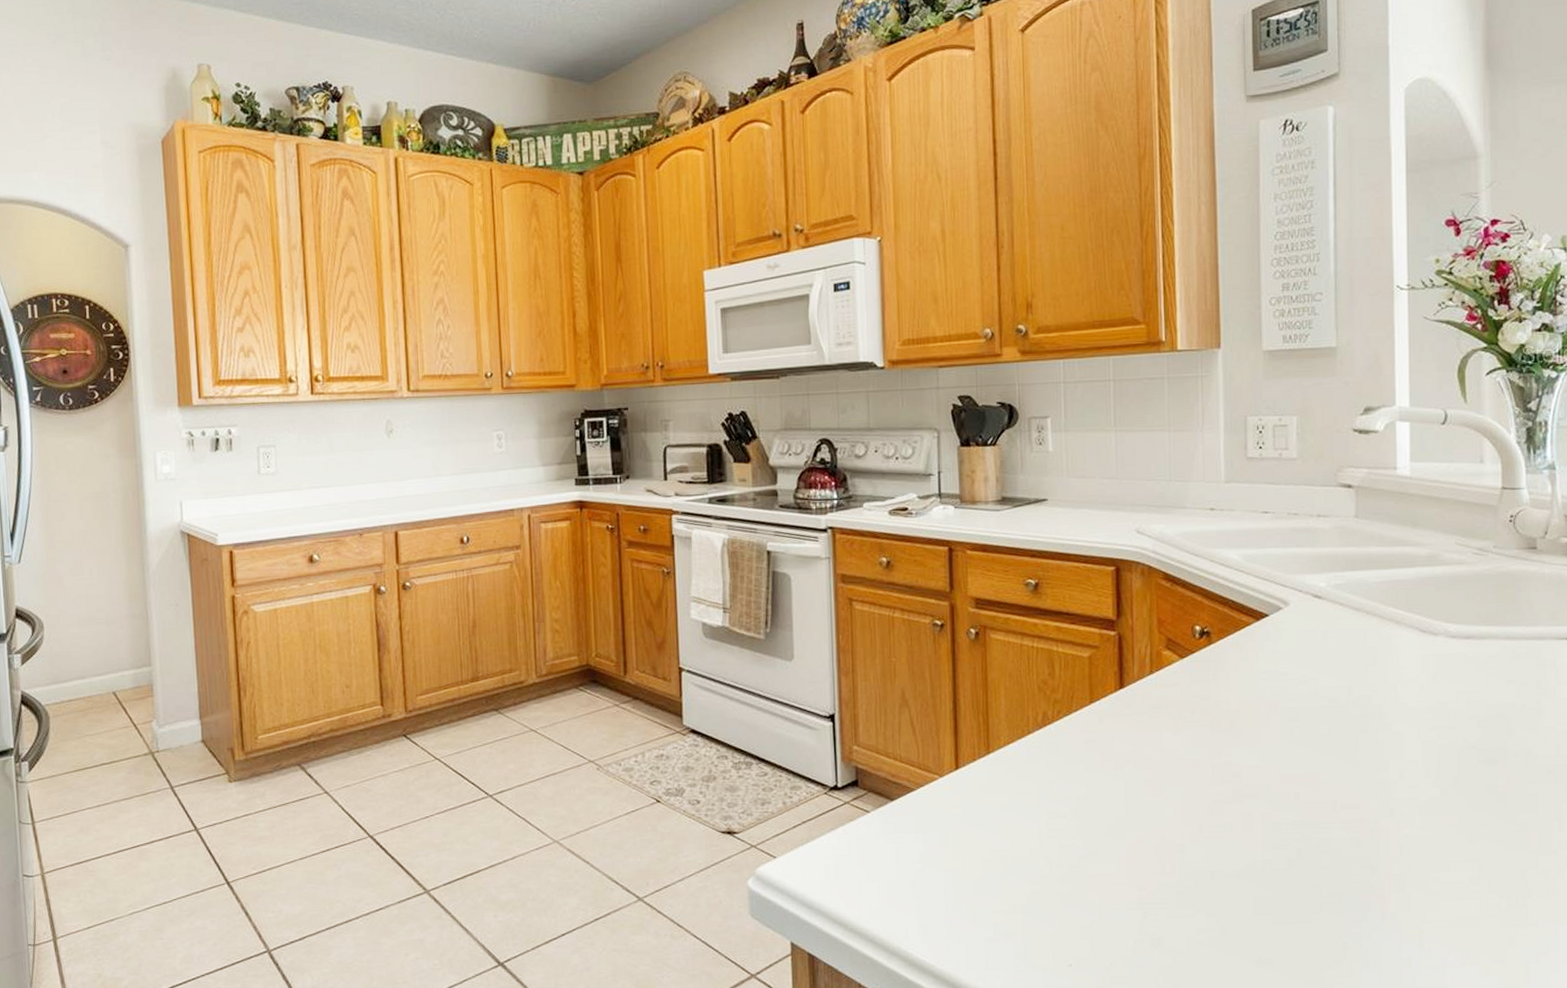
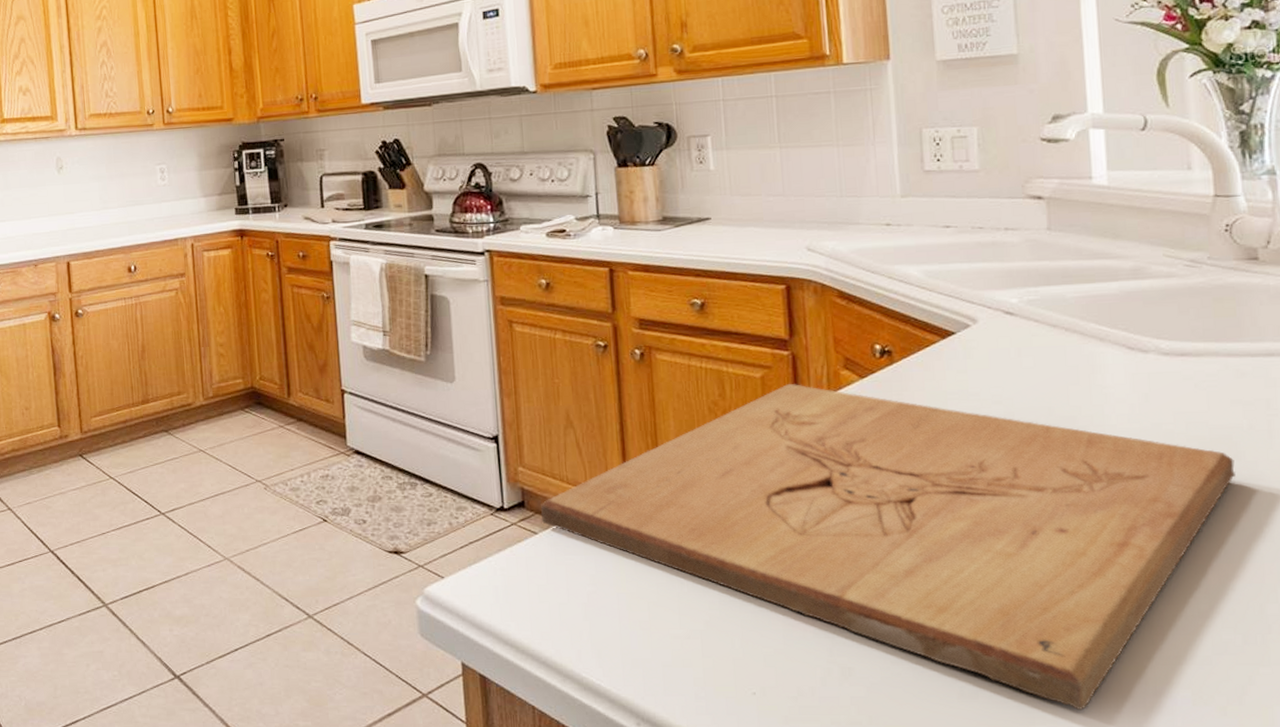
cutting board: none [873,663,1507,973] -> present [540,383,1235,711]

